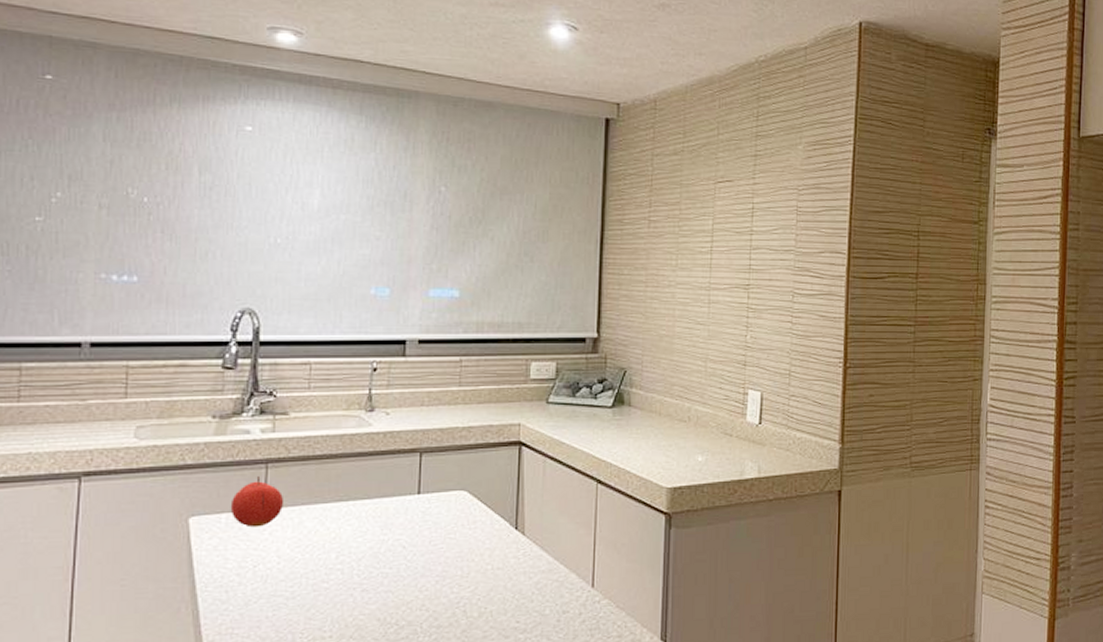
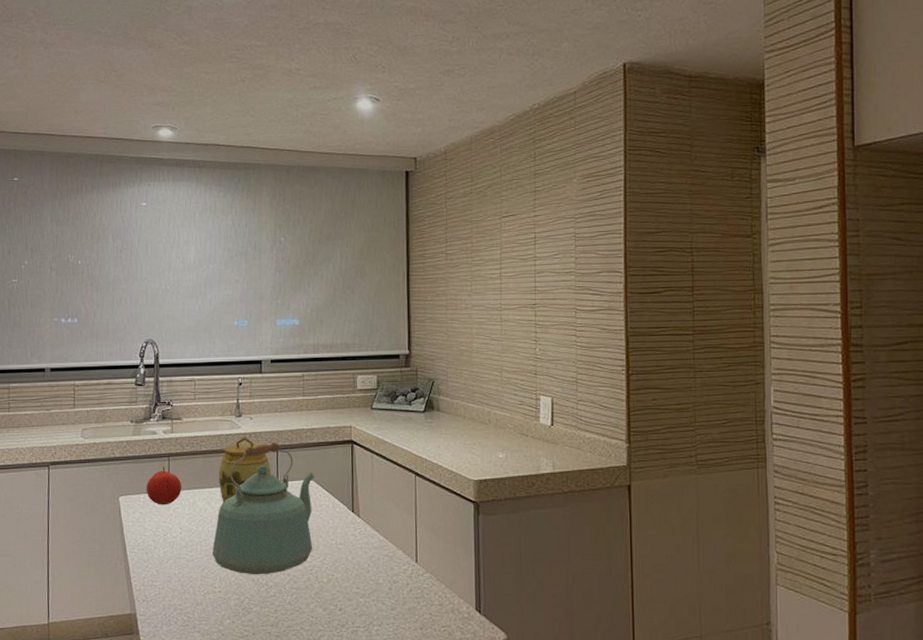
kettle: none [323,444,470,612] -> present [212,442,315,574]
jar: none [338,436,411,521] -> present [219,436,271,502]

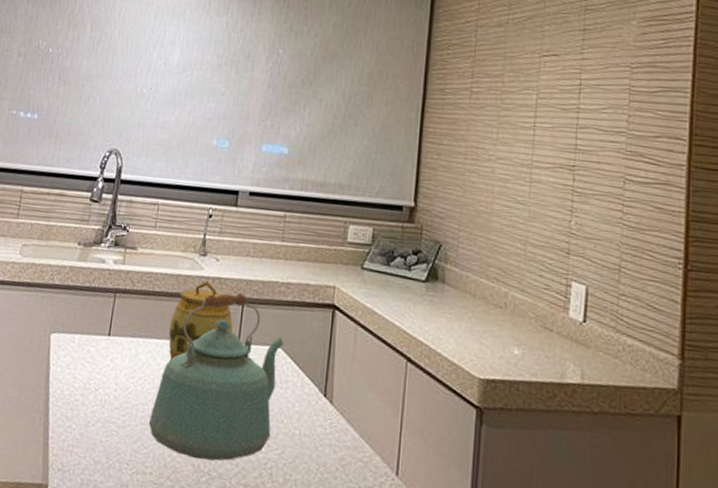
fruit: present [146,467,182,505] -> none [82,304,126,353]

